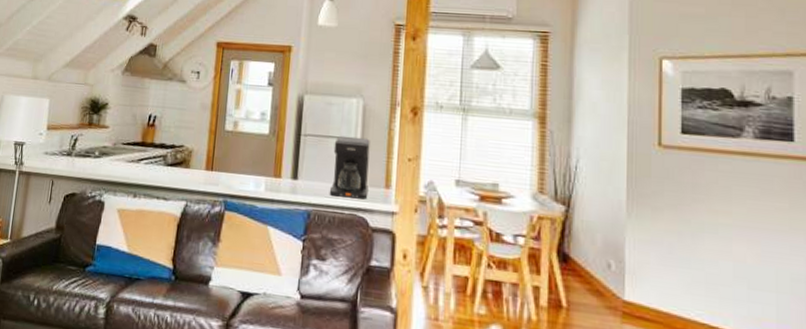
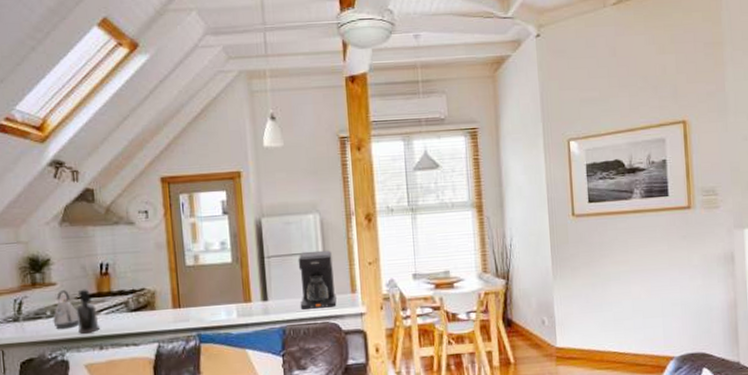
kettle: none [99,133,121,172] -> present [53,289,80,330]
spray bottle: none [118,136,138,180] -> present [76,289,100,334]

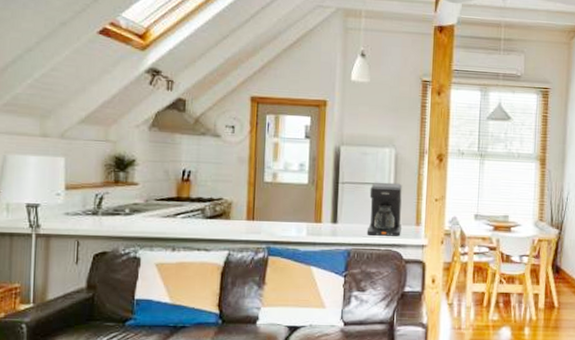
kettle: present [53,289,80,330] -> none [130,190,156,228]
spray bottle: present [76,289,100,334] -> none [153,192,175,234]

